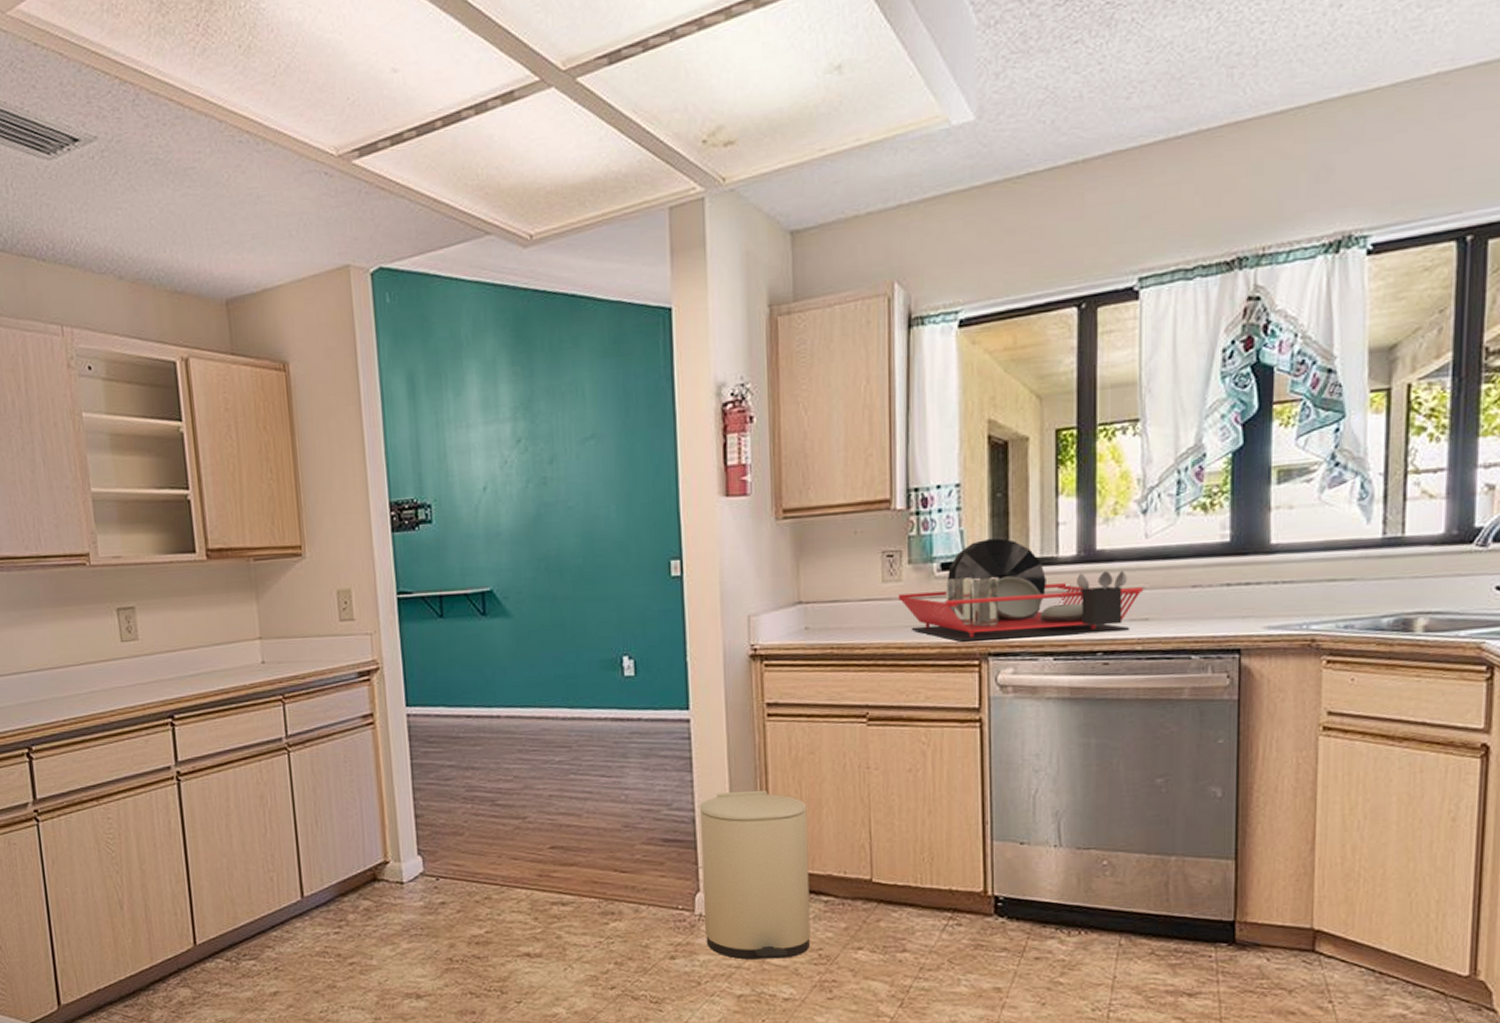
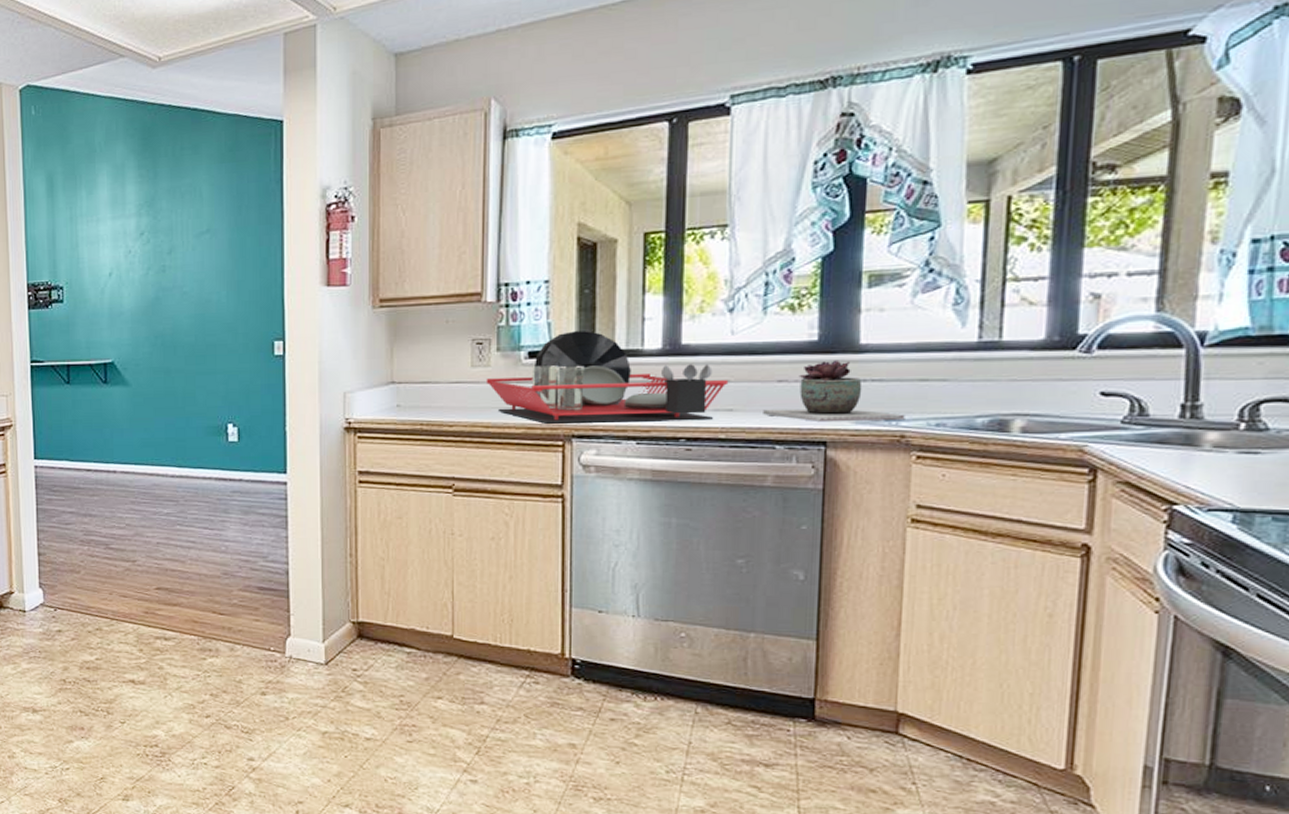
pedal bin: present [699,789,811,960] -> none [293,548,393,702]
succulent plant: none [1178,561,1315,629] -> present [763,359,905,423]

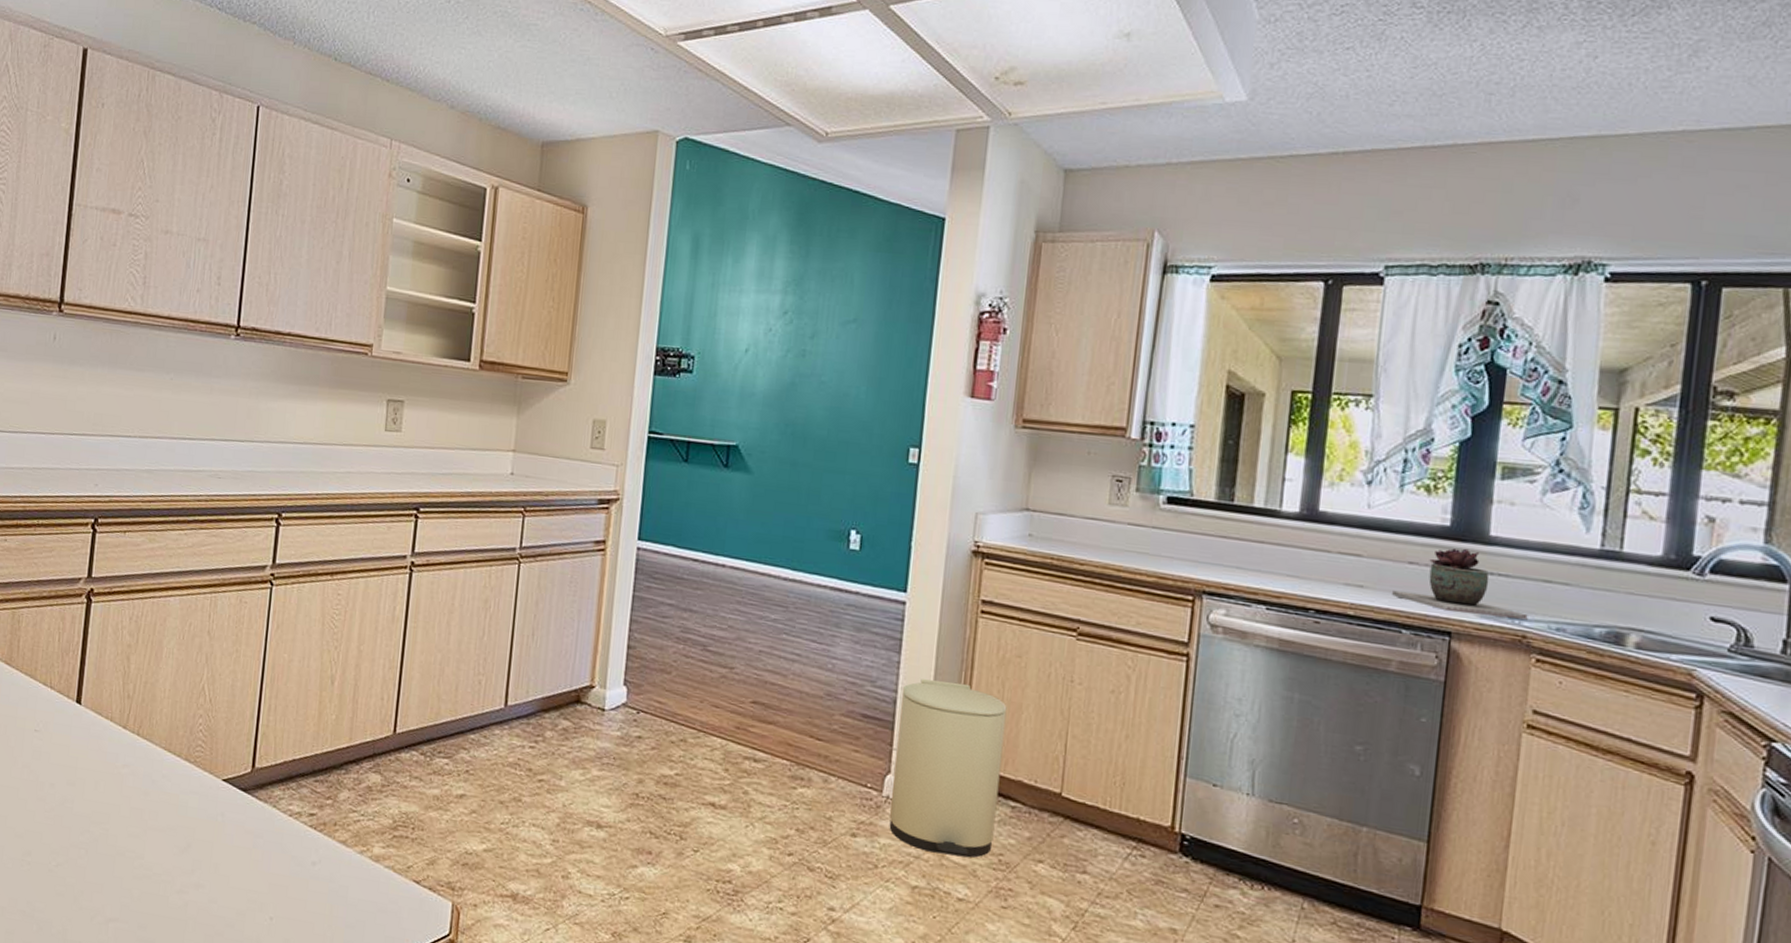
pedal bin: none [293,548,393,702] -> present [889,679,1007,858]
dish rack: present [486,331,729,424] -> none [1121,481,1362,595]

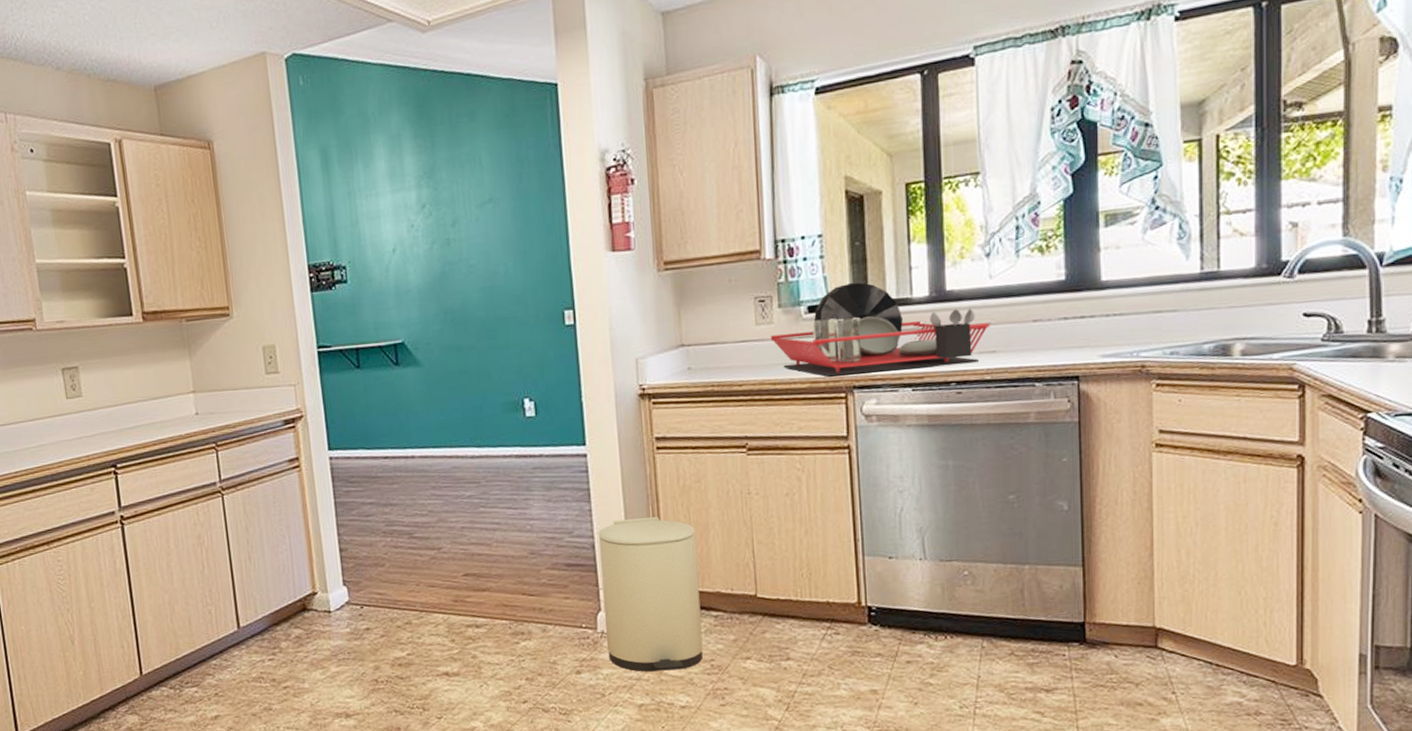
dish rack: none [1121,481,1362,595] -> present [770,282,990,377]
succulent plant: present [1392,548,1528,620] -> none [1022,297,1144,359]

